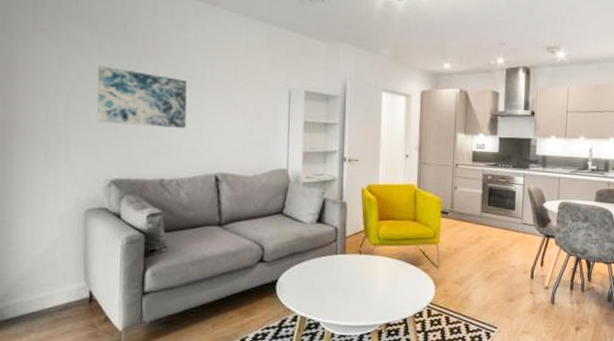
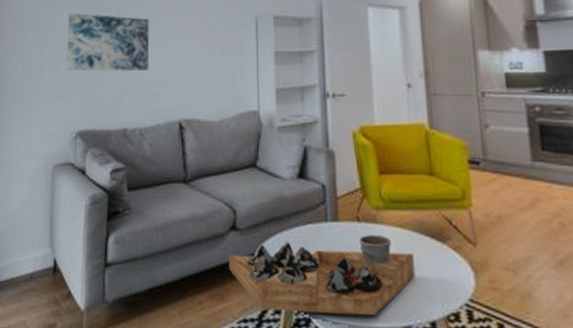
decorative tray: none [255,262,397,319] -> present [228,234,415,316]

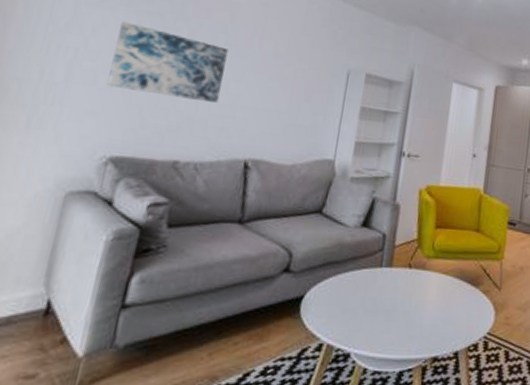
decorative tray: present [228,234,415,316] -> none [273,279,451,350]

